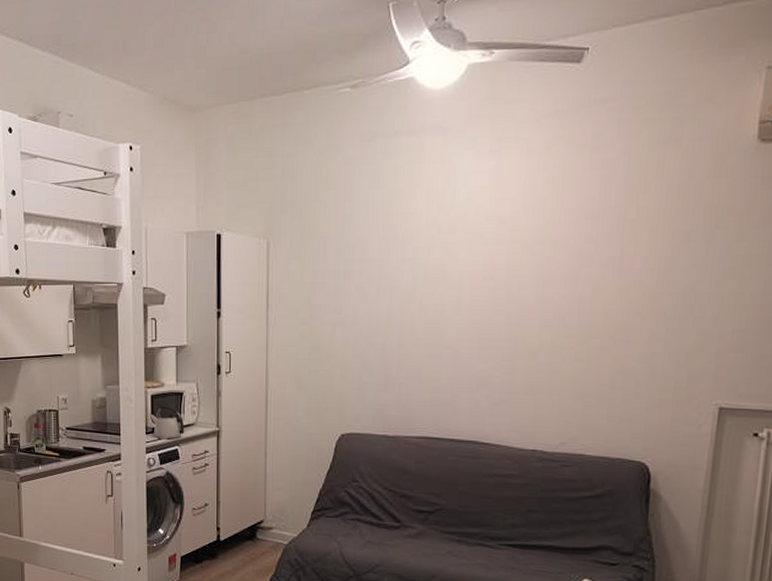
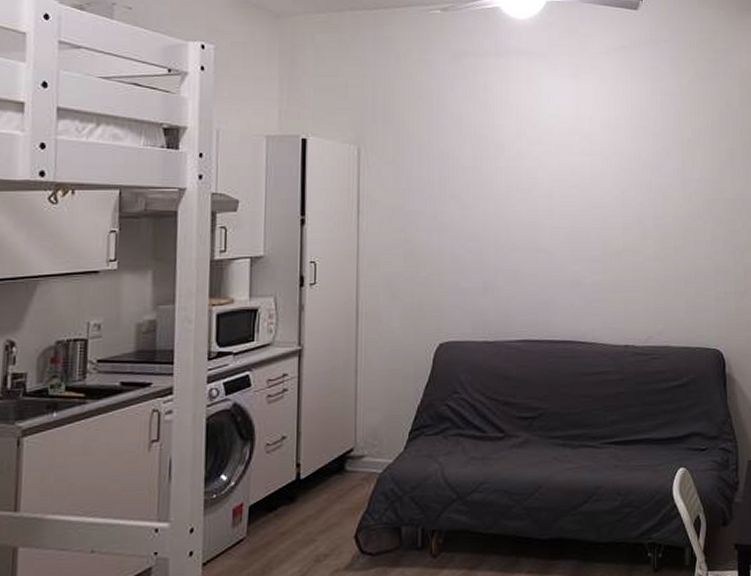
kettle: present [149,405,185,439] -> none [213,324,259,365]

